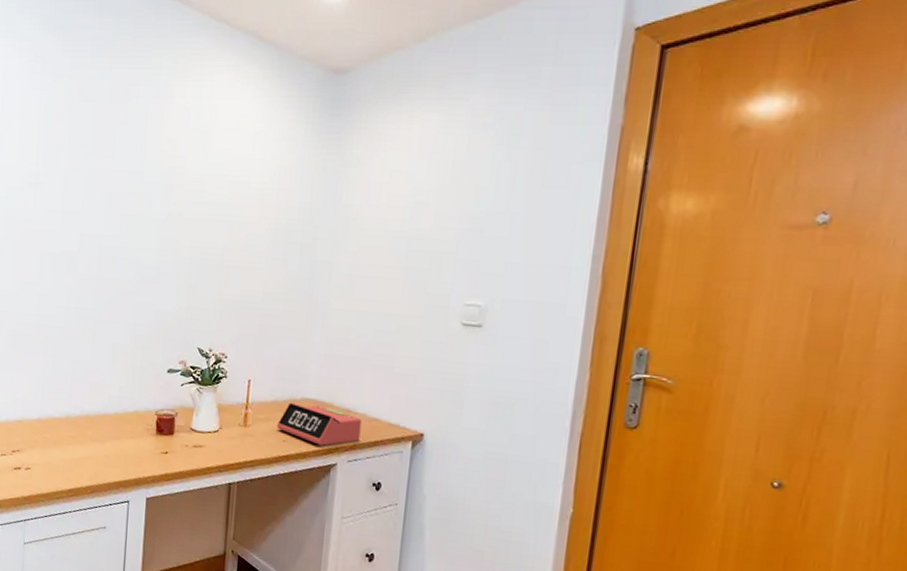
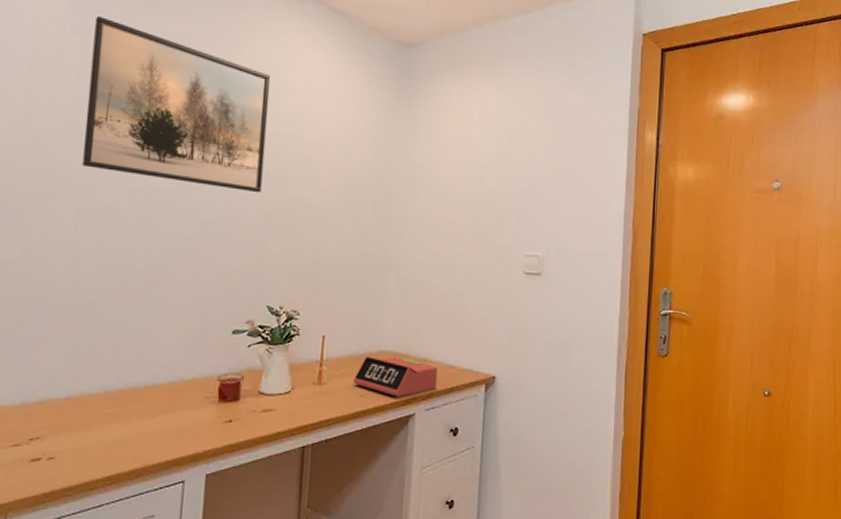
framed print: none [44,72,202,238] -> present [82,16,271,193]

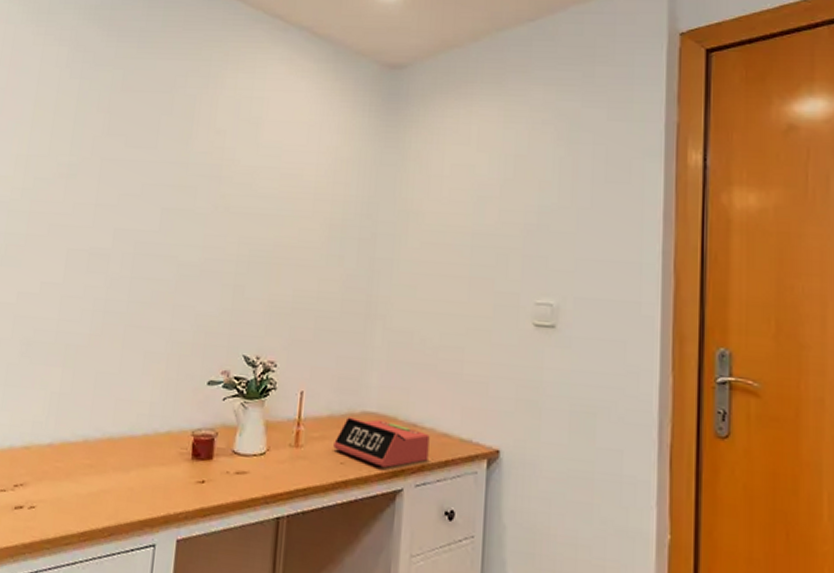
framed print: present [82,16,271,193] -> none [74,61,253,233]

